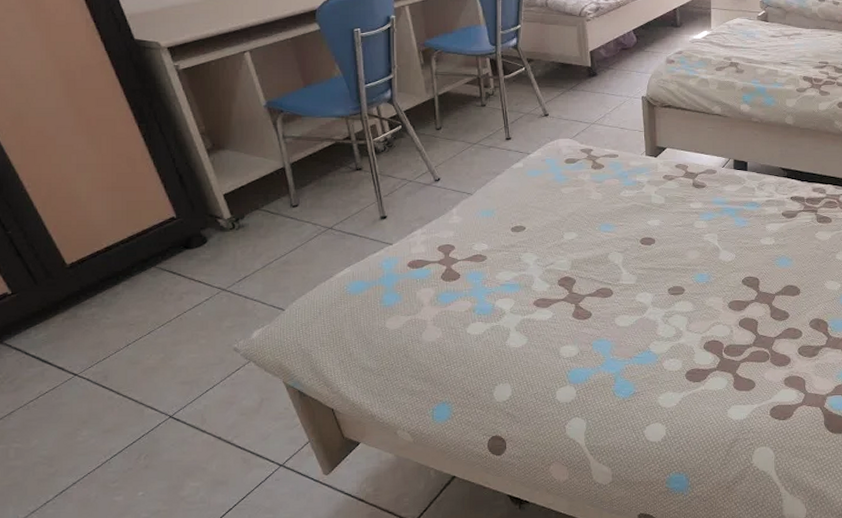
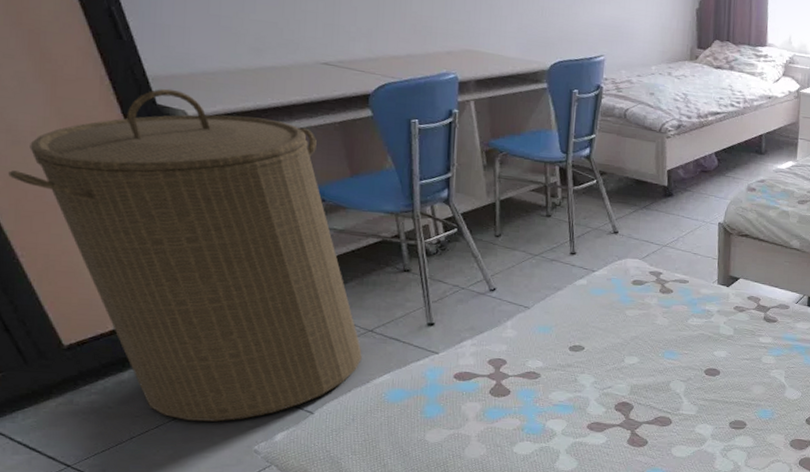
laundry hamper: none [14,24,324,325] -> present [8,88,362,422]

